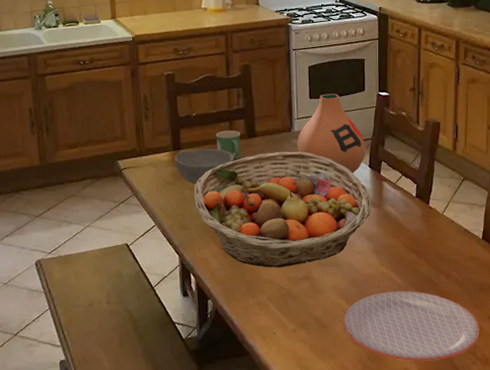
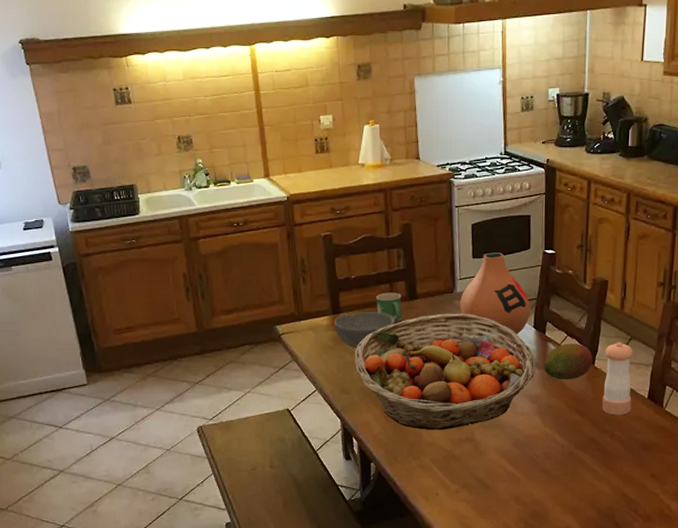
plate: present [343,291,479,361] -> none [505,451,642,518]
fruit: none [379,183,427,219] -> present [543,343,593,380]
pepper shaker: none [437,183,467,255] -> present [602,342,634,415]

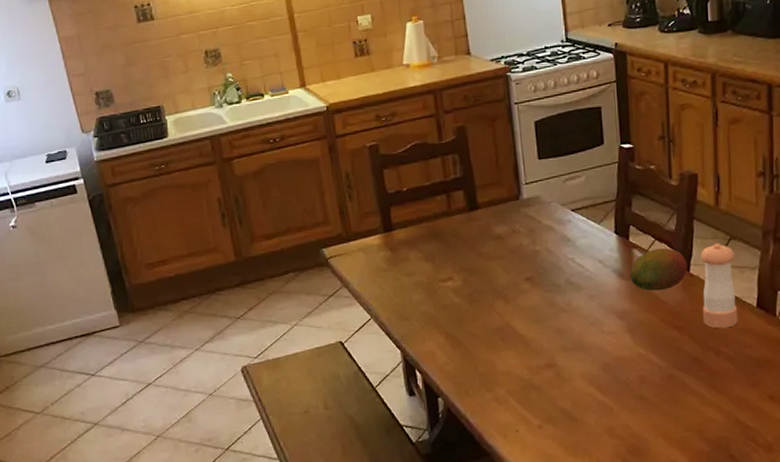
bowl: present [335,312,396,349] -> none [387,226,456,270]
fruit basket: present [355,313,535,431] -> none [412,221,621,357]
mug: present [375,292,403,322] -> none [431,203,463,237]
vase: present [459,252,531,337] -> none [527,151,611,247]

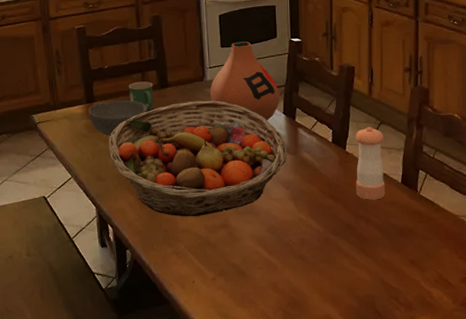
bowl: none [387,226,456,270] -> present [89,100,148,137]
fruit basket: none [412,221,621,357] -> present [109,100,287,217]
mug: none [431,203,463,237] -> present [128,81,155,110]
vase: none [527,151,611,247] -> present [210,41,280,123]
fruit: present [629,248,687,291] -> none [295,129,344,165]

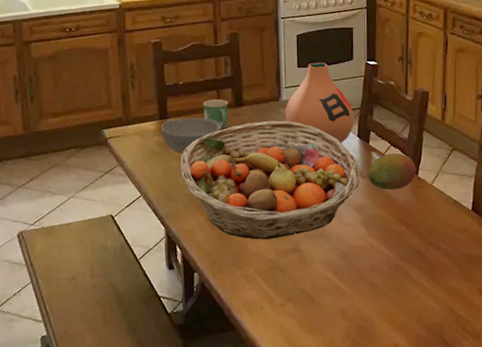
fruit: none [295,129,344,165] -> present [368,153,416,190]
pepper shaker: present [355,127,386,200] -> none [426,153,456,227]

